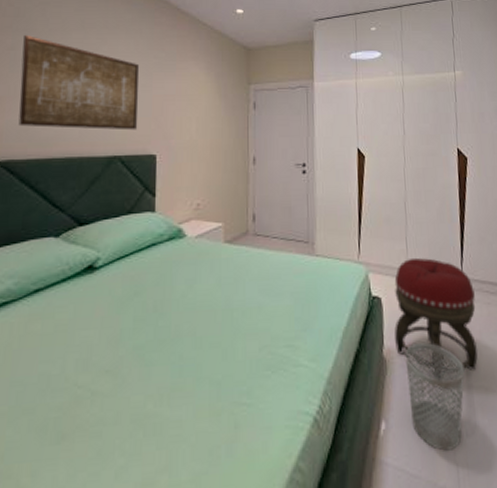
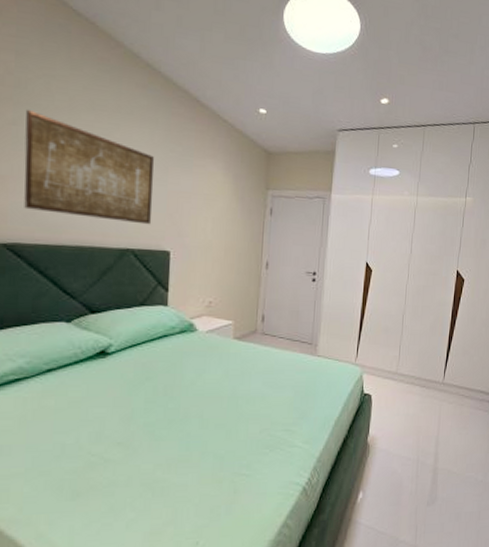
footstool: present [394,257,478,381] -> none [379,363,452,463]
wastebasket: present [405,343,465,451] -> none [385,433,434,515]

